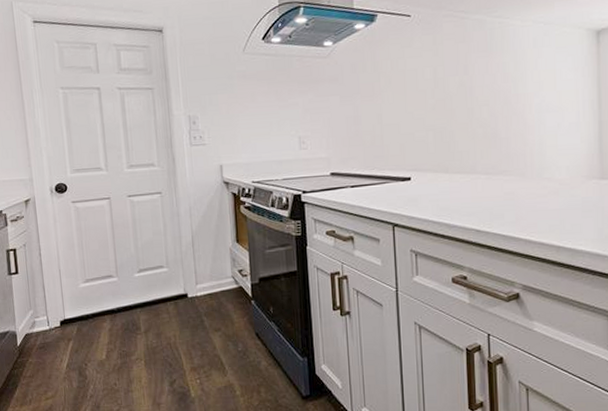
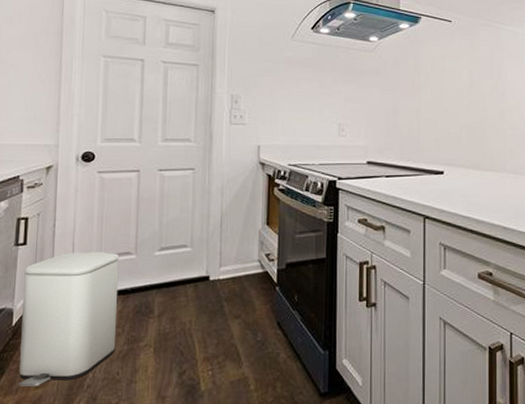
pedal bin: none [19,276,111,399] -> present [18,252,120,388]

